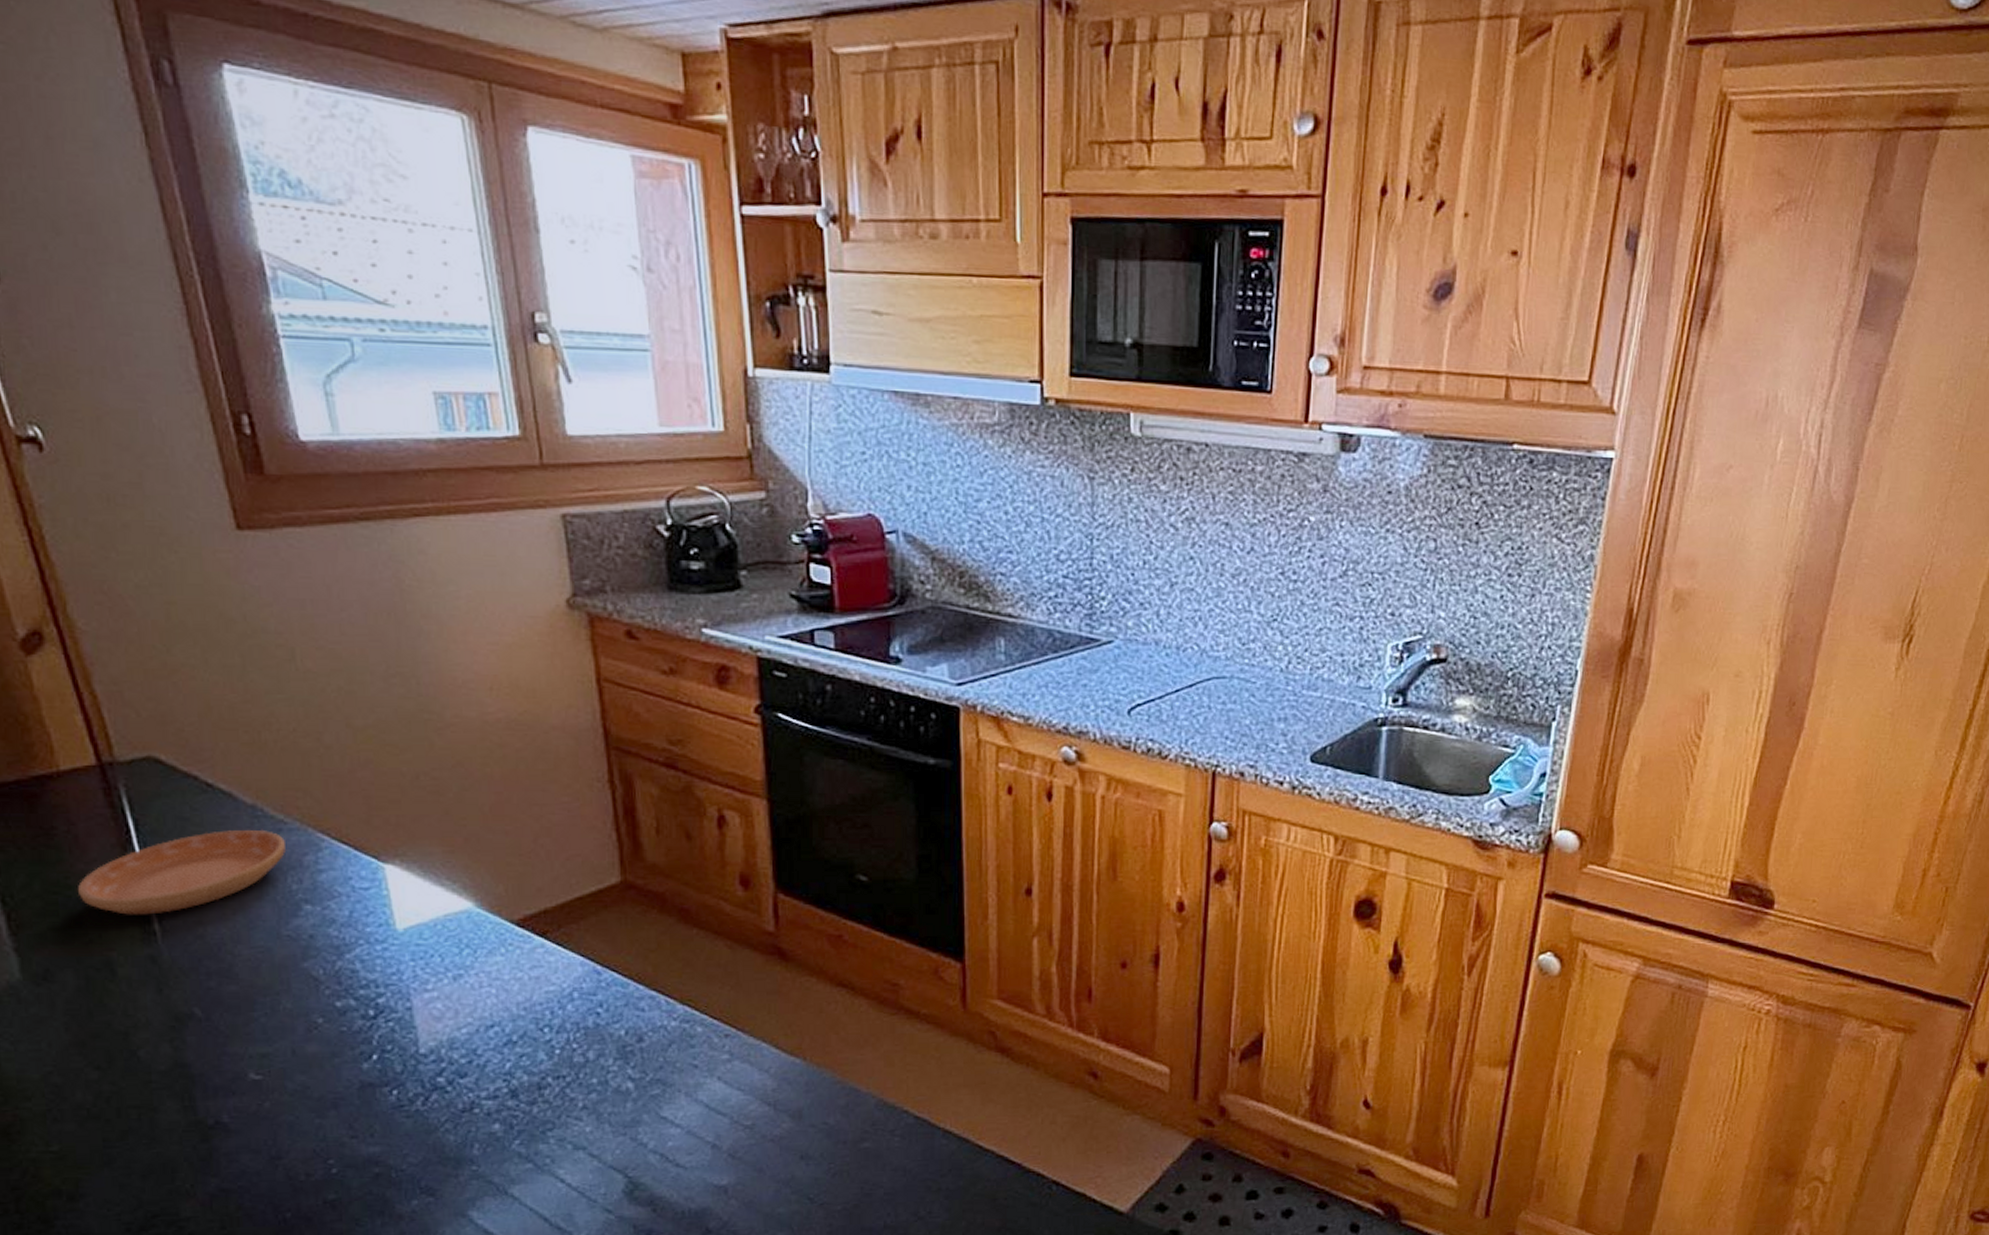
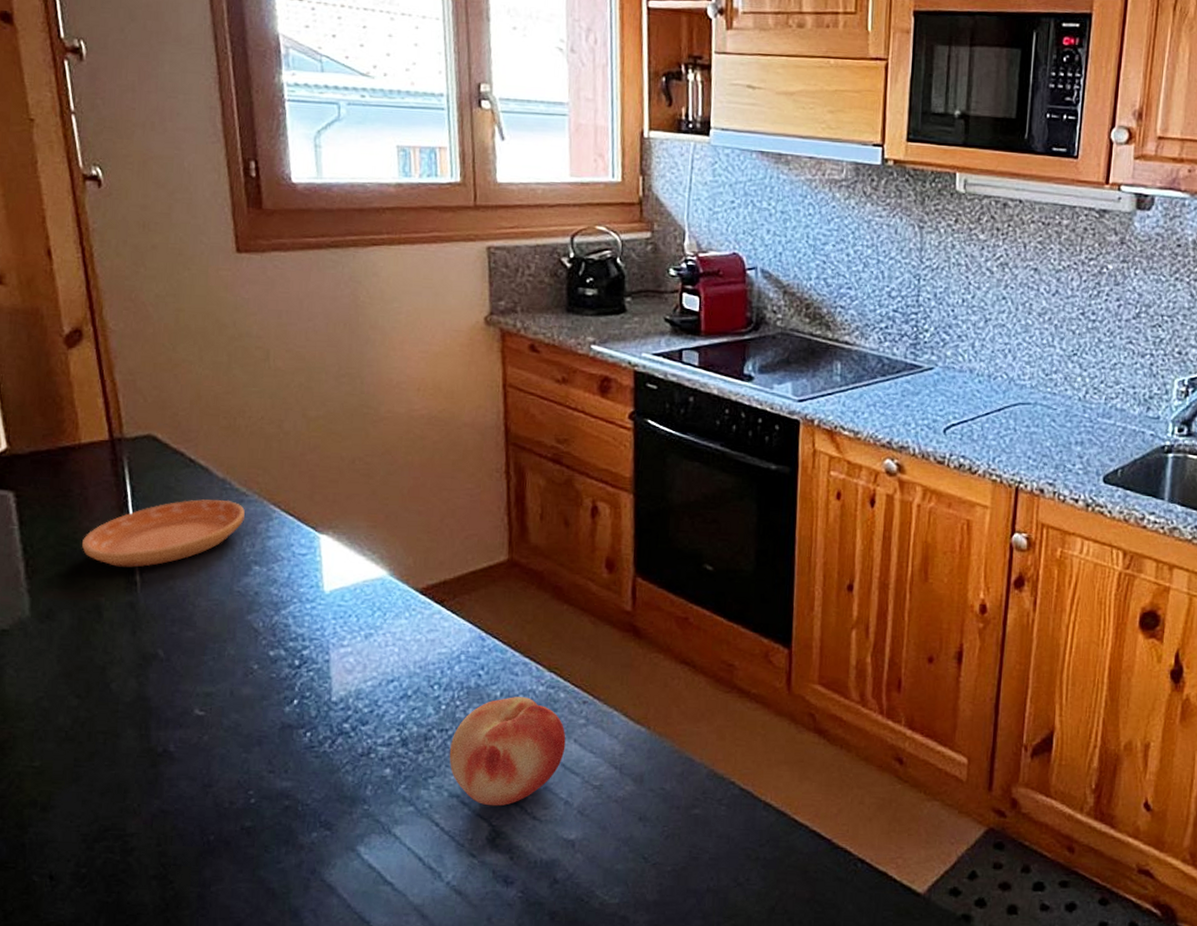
fruit: none [569,1034,708,1156] -> present [449,697,566,806]

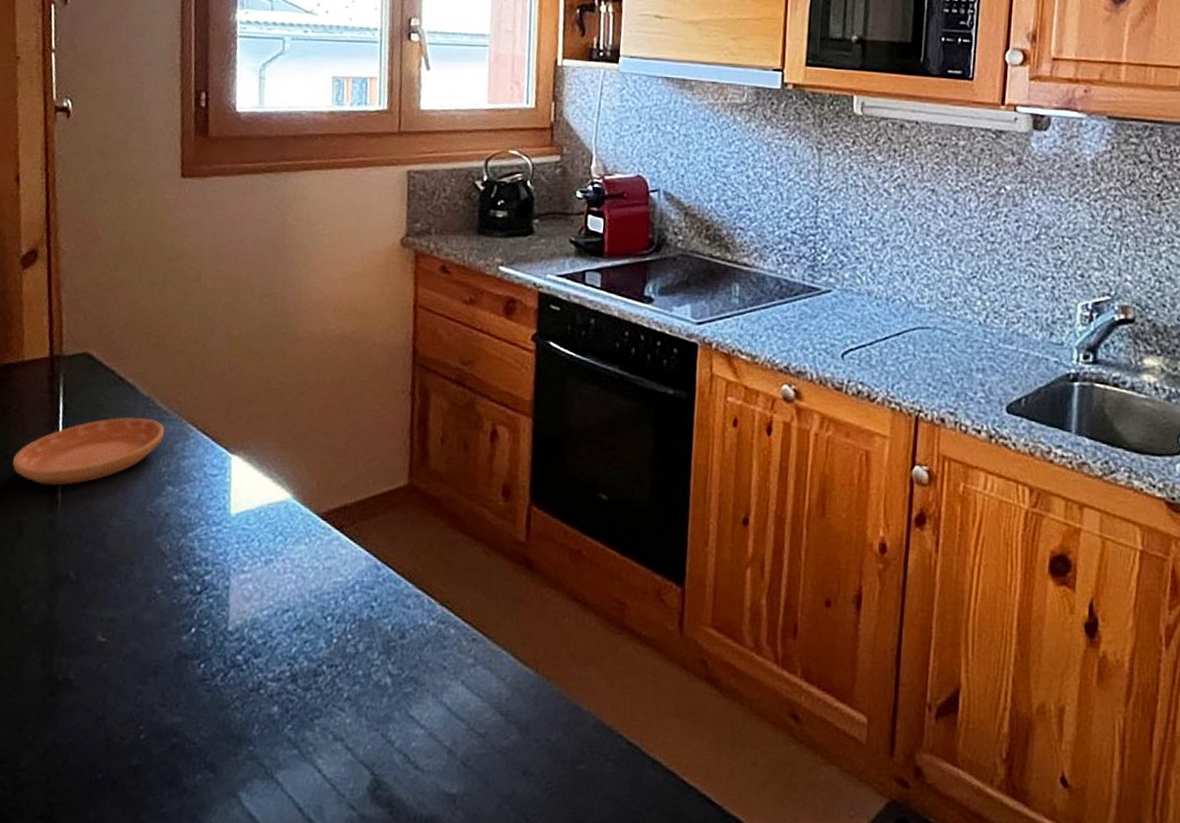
fruit: present [449,697,566,806] -> none [336,631,454,753]

